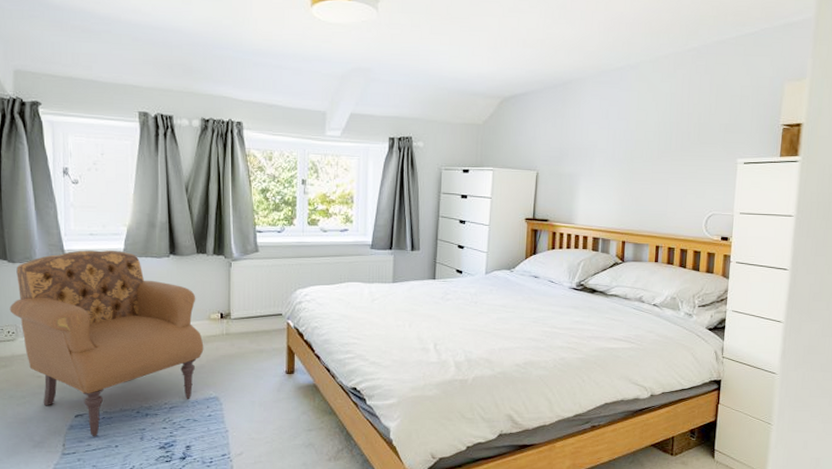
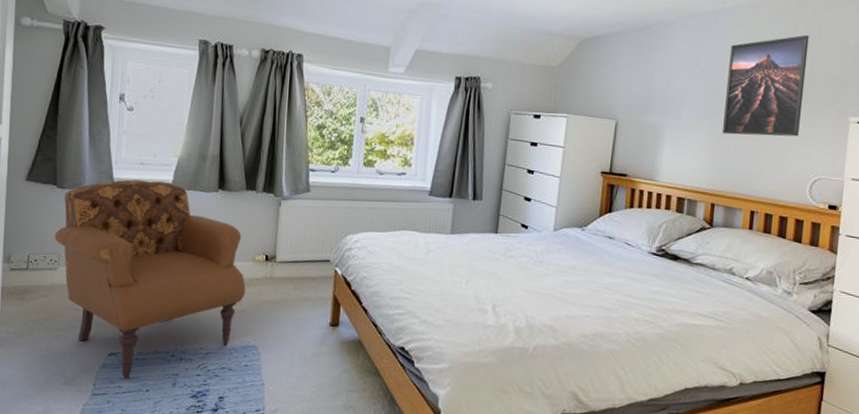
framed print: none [630,86,702,179] -> present [723,34,809,137]

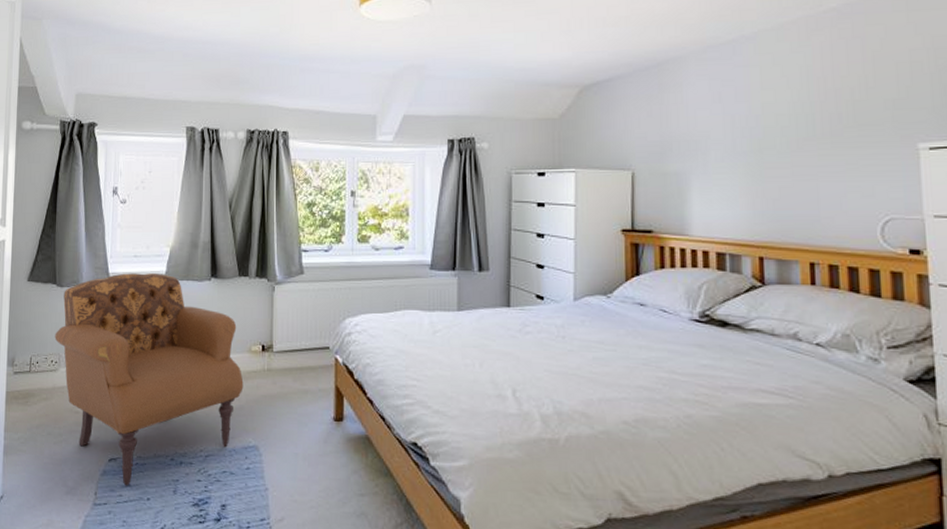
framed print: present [723,34,809,137] -> none [756,54,857,176]

